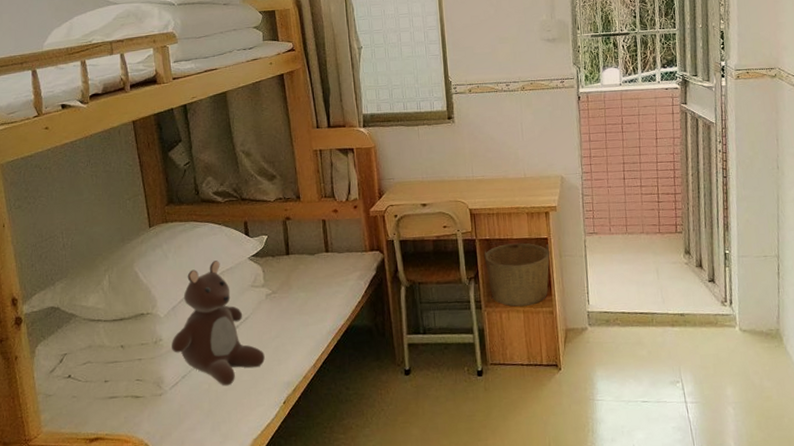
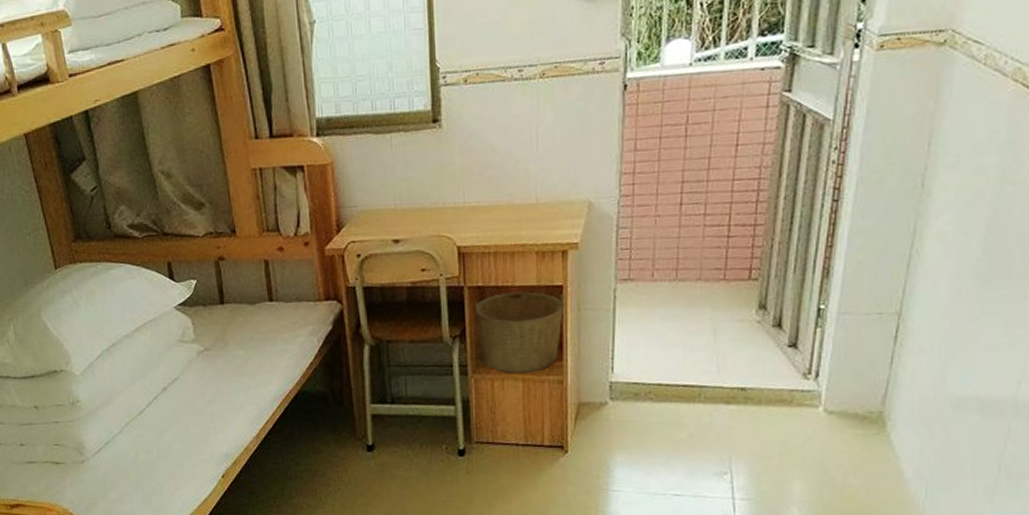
teddy bear: present [171,260,265,386] -> none [90,310,199,455]

